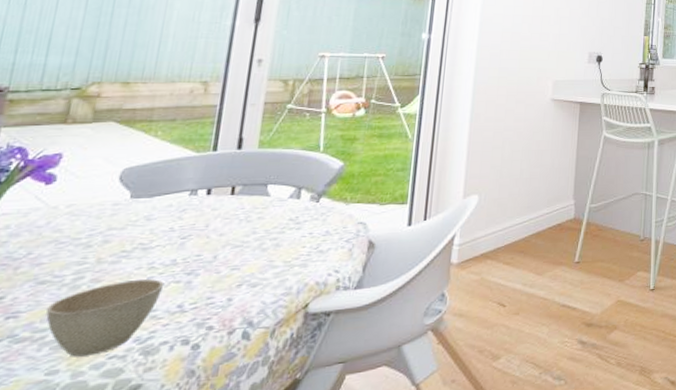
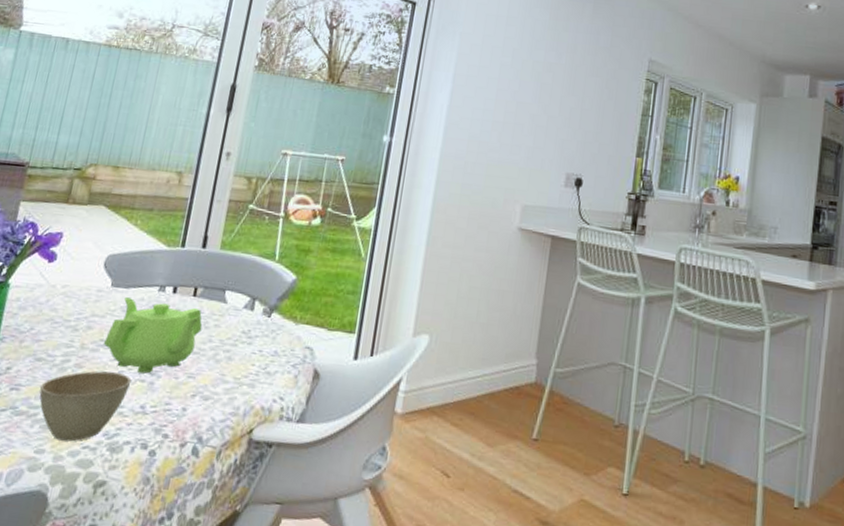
teapot: none [125,204,244,275] -> present [103,297,203,374]

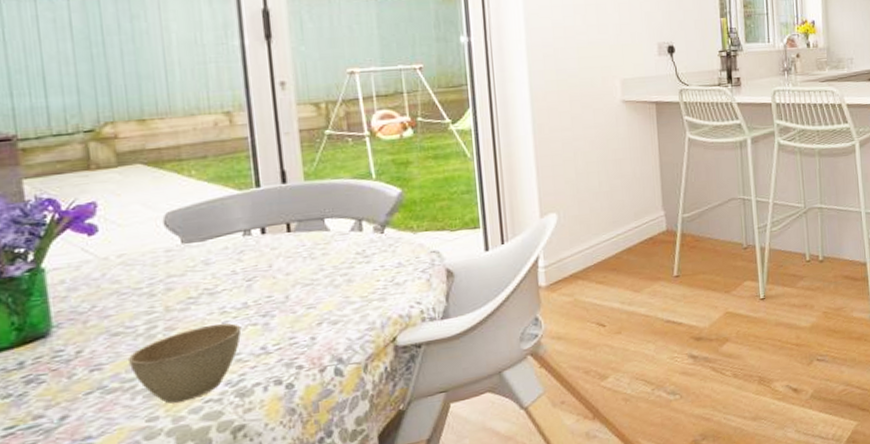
teapot: present [103,297,203,374] -> none [192,242,309,318]

